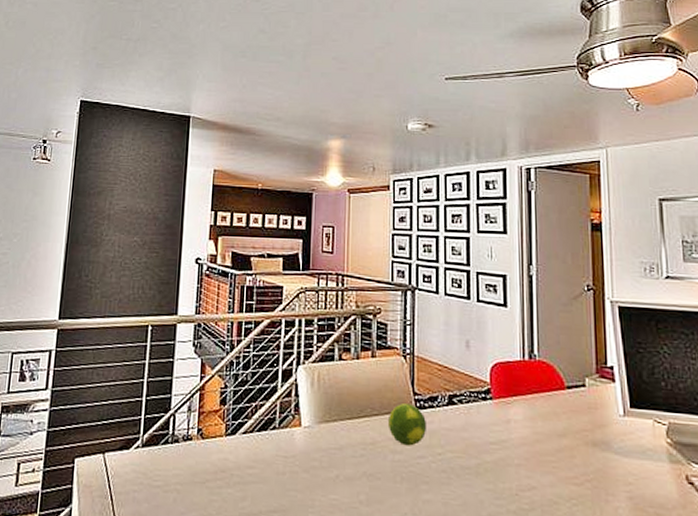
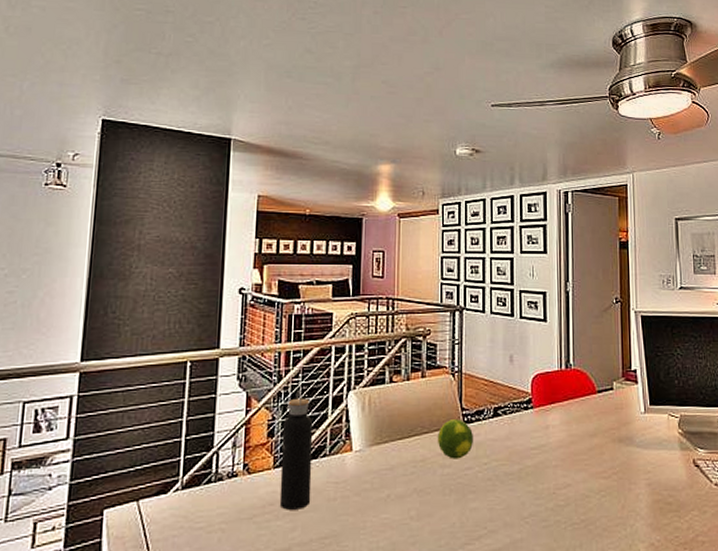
water bottle: none [230,361,264,480] -> present [279,391,314,510]

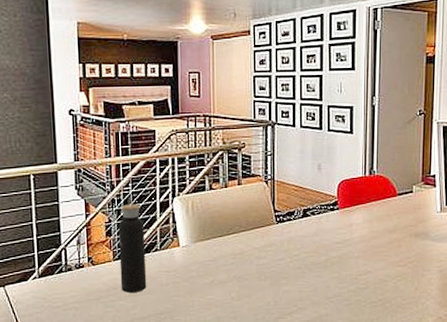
fruit: present [437,419,474,459] -> none [253,220,286,252]

